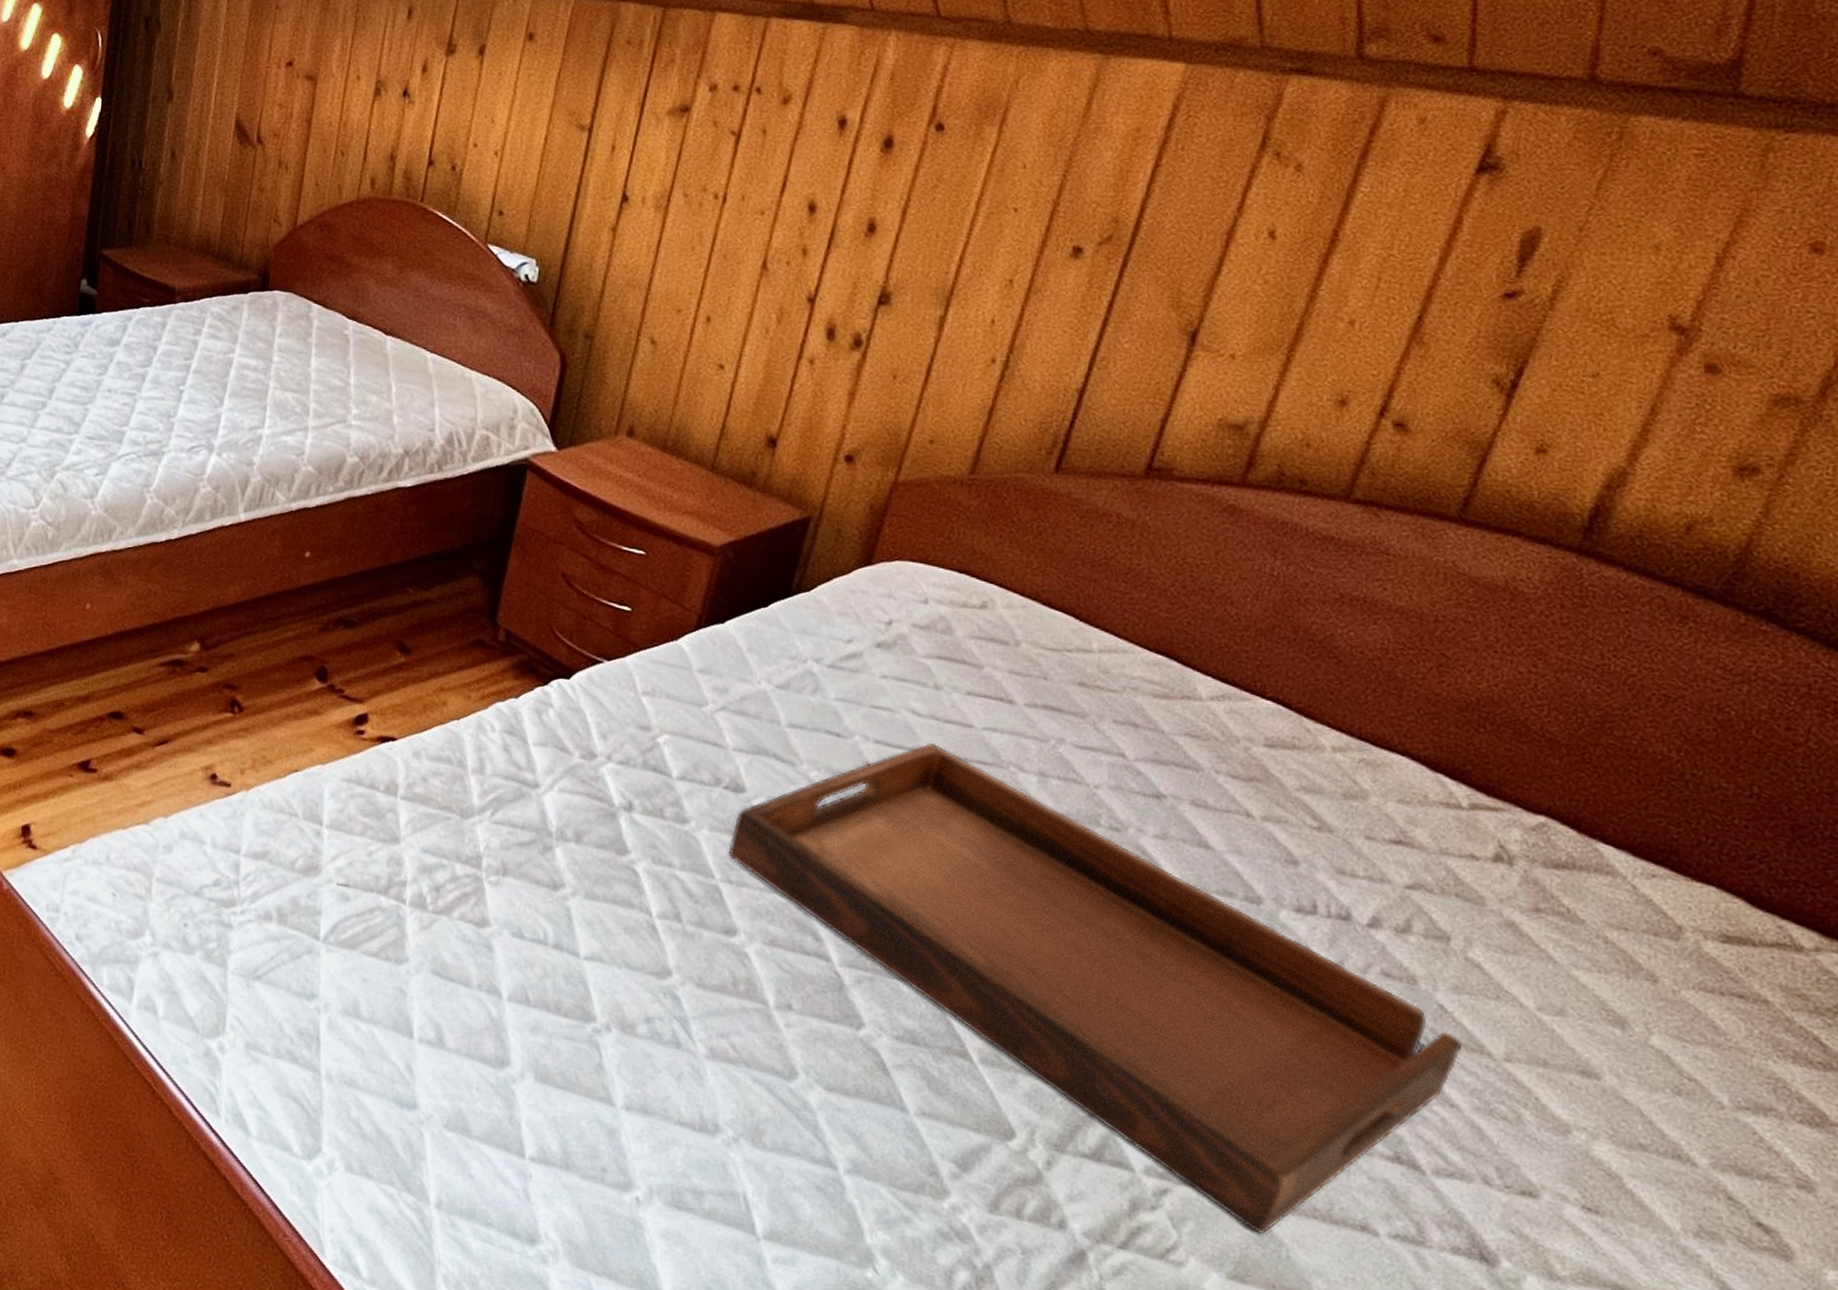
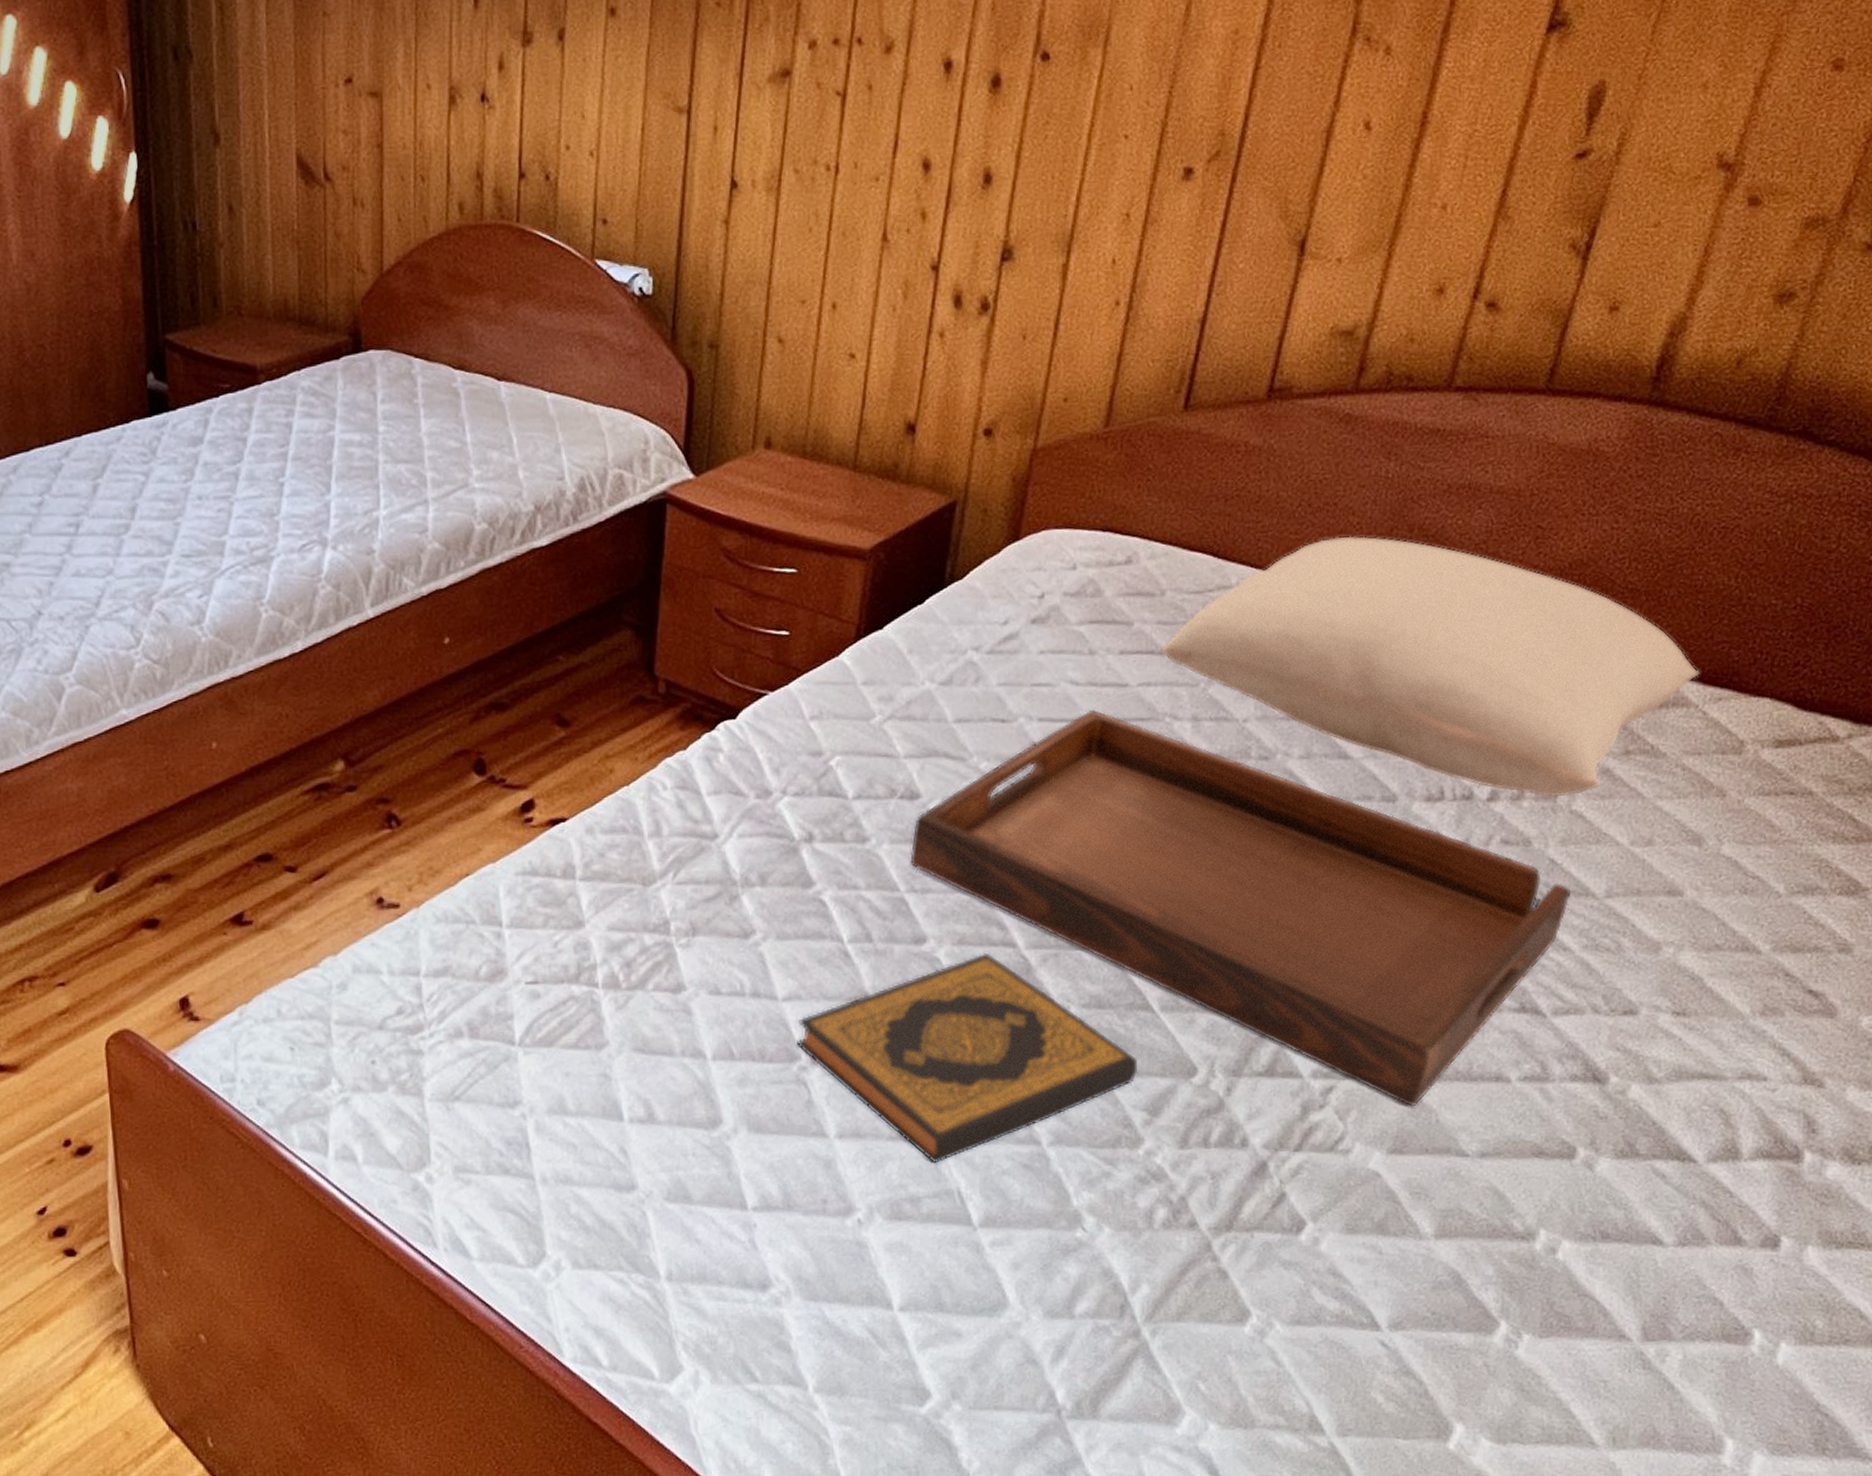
hardback book: none [592,959,951,1162] -> present [796,952,1138,1164]
pillow: none [1009,622,1630,943] -> present [1160,536,1700,798]

